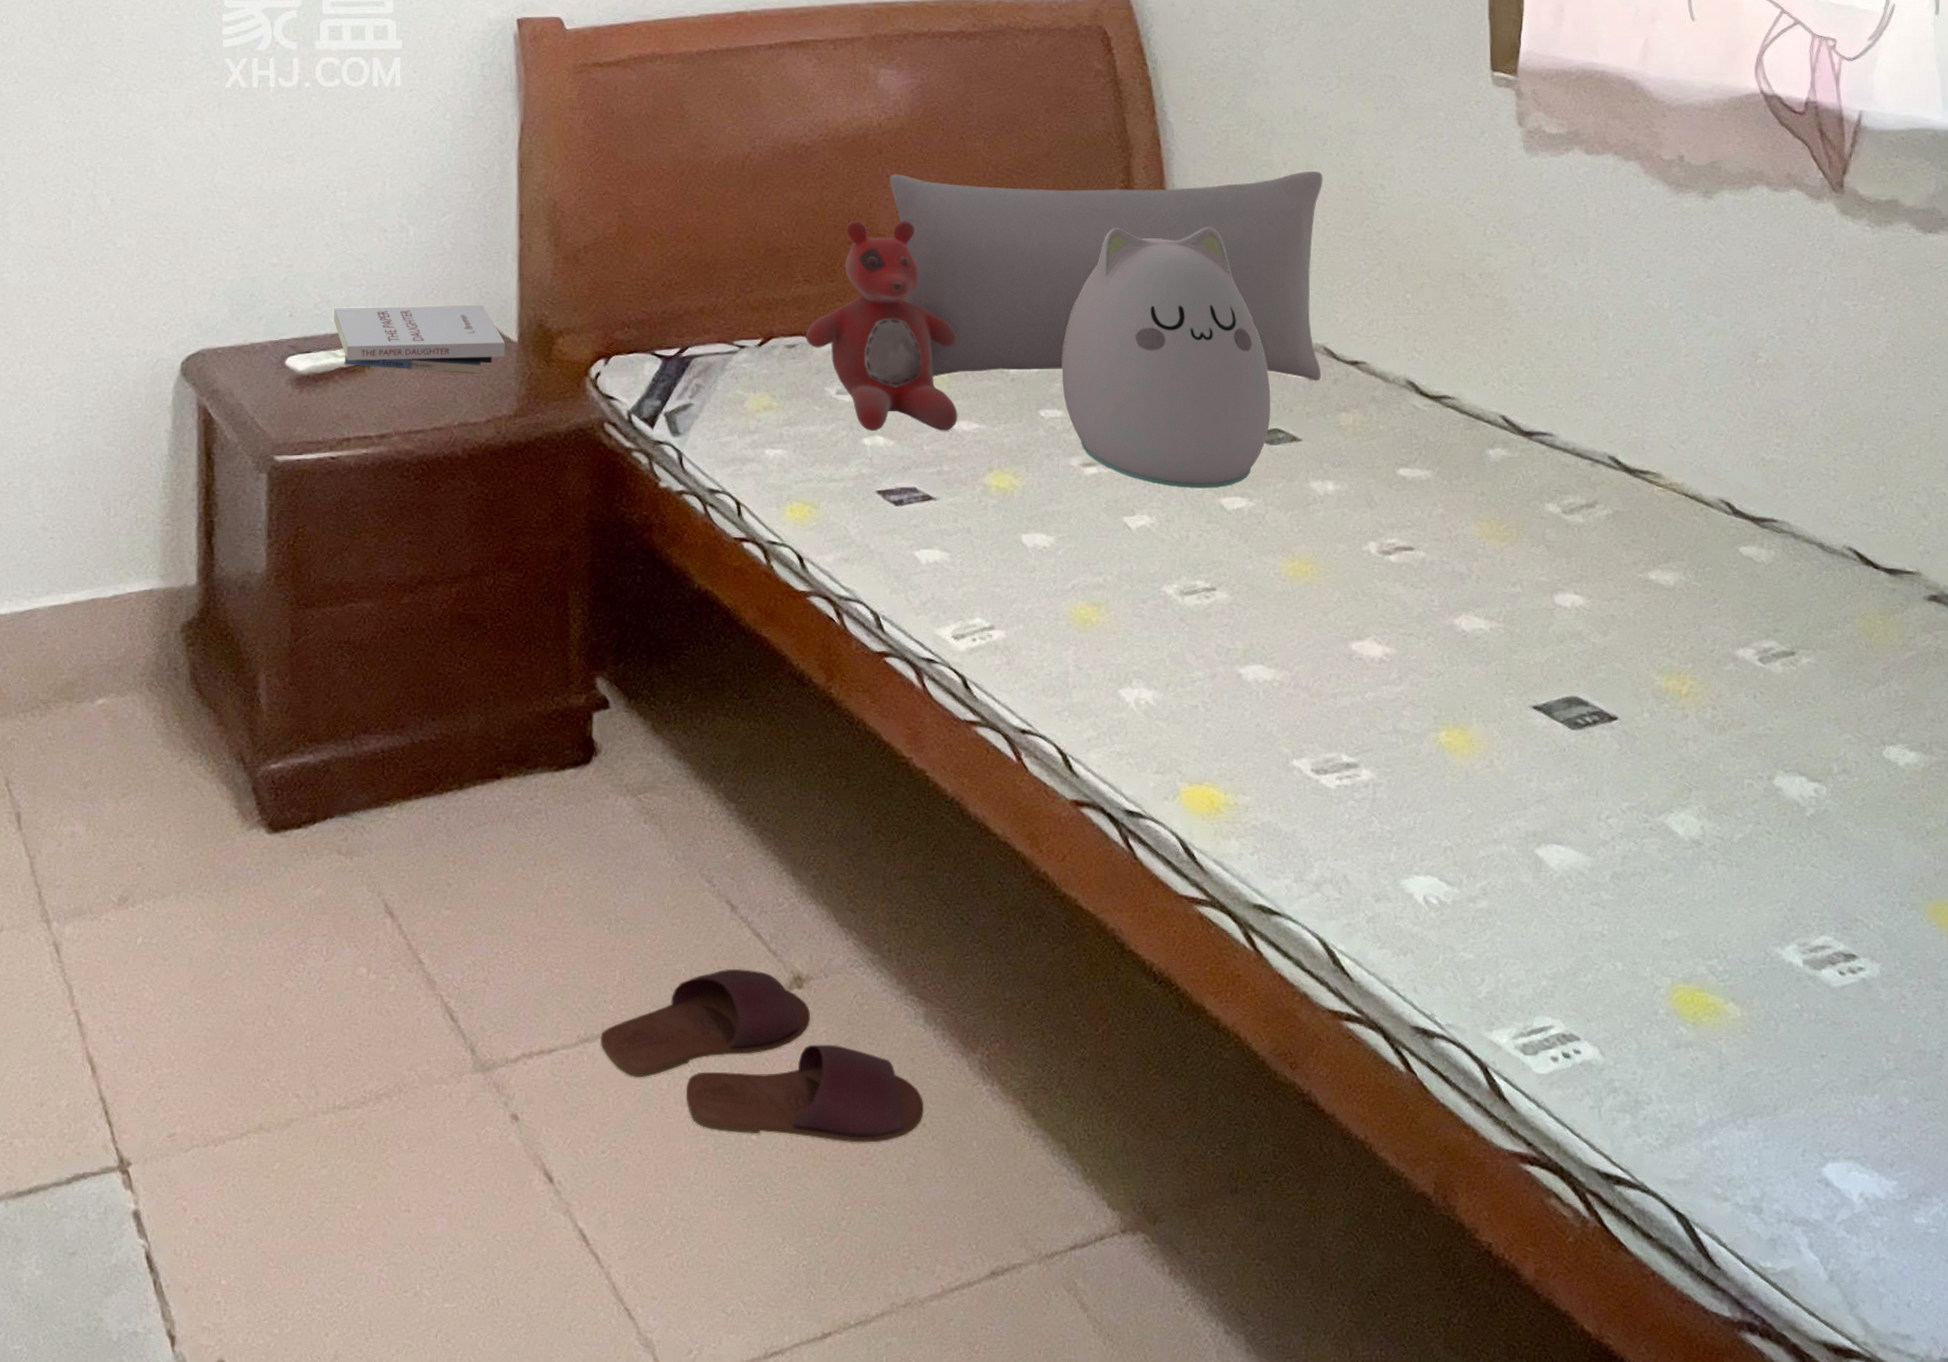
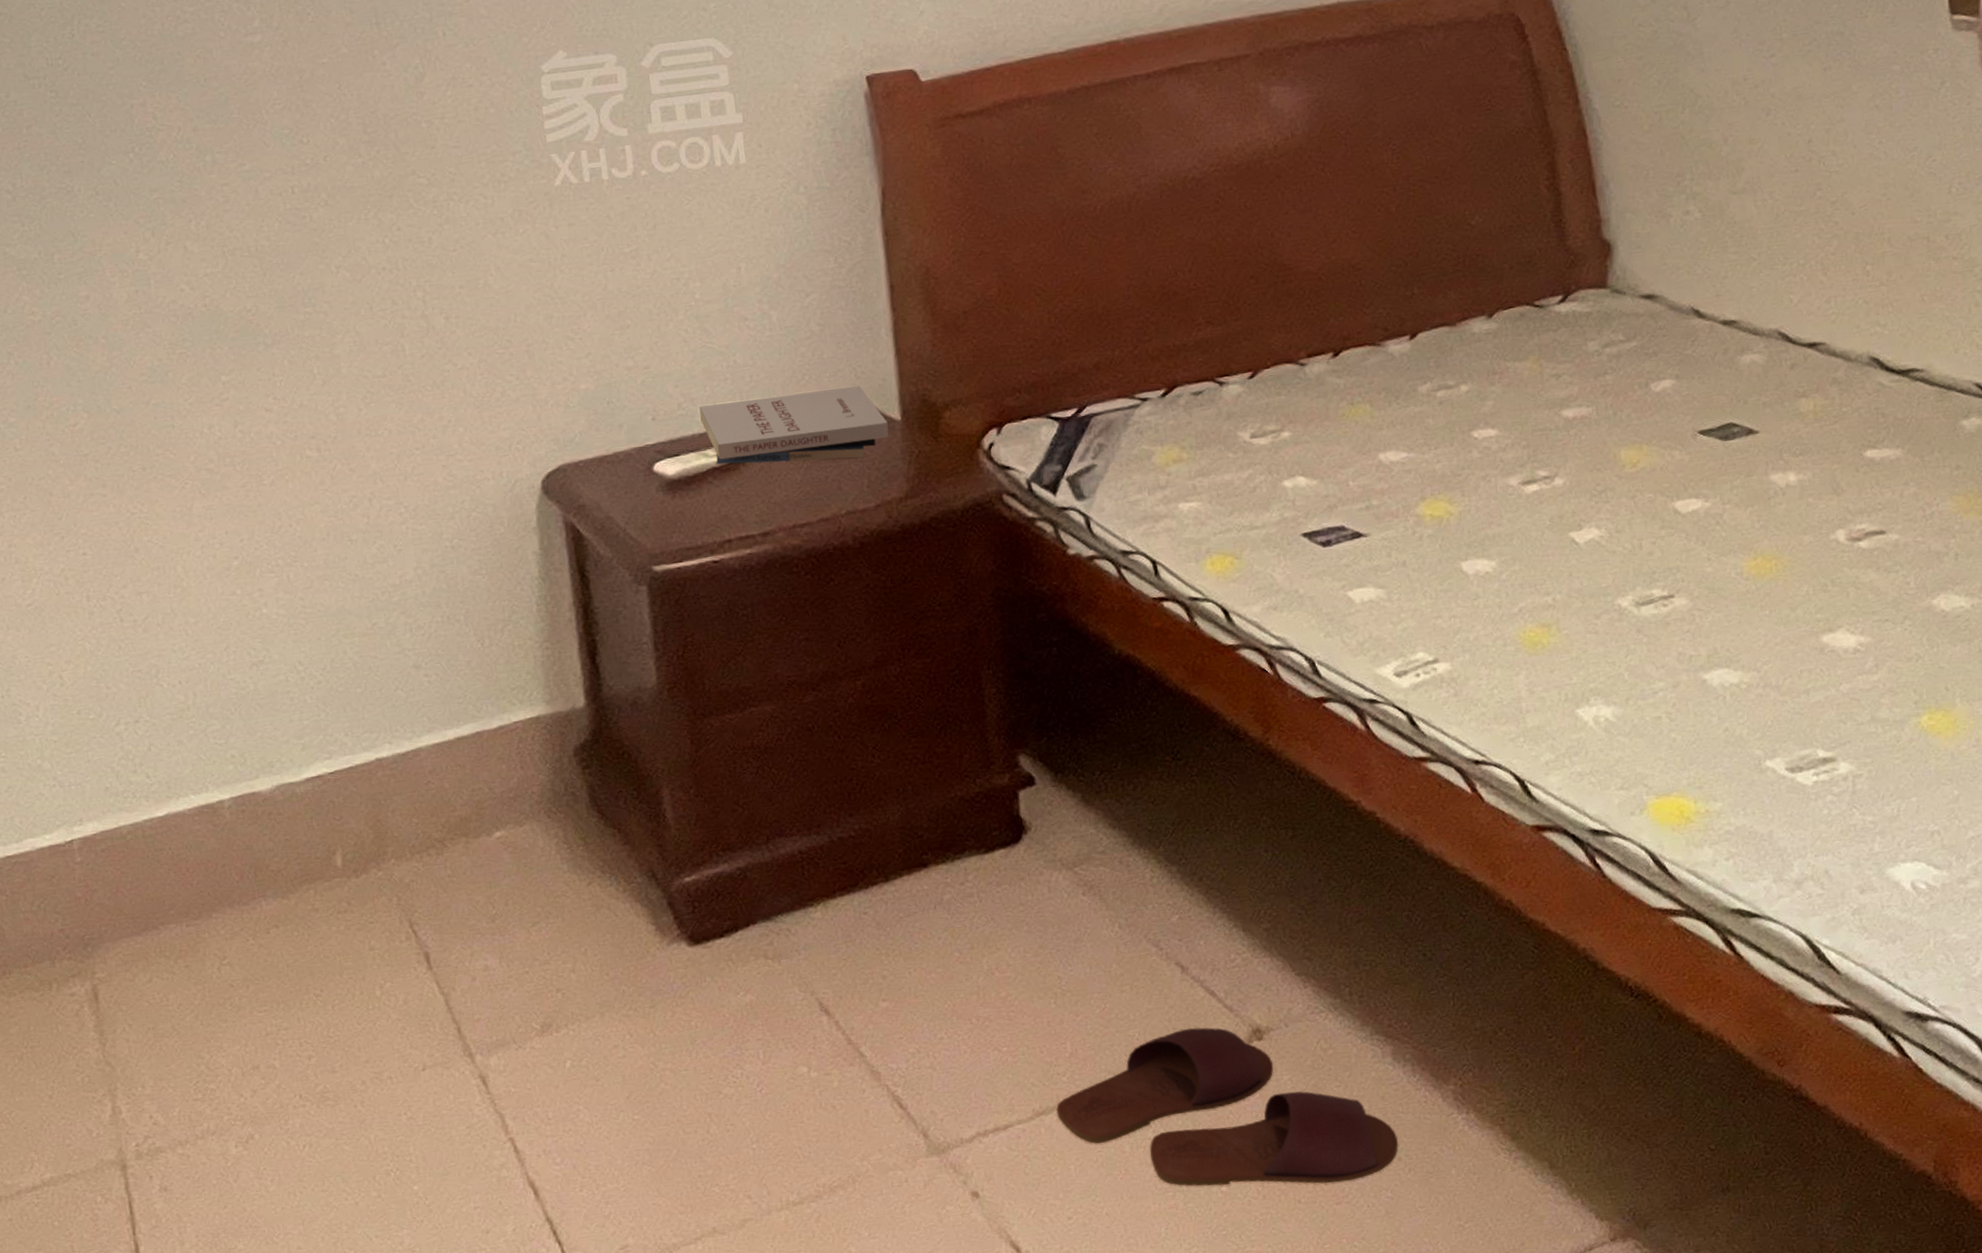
stuffed bear: present [806,221,958,431] -> none [1212,247,1384,472]
pillow: present [890,170,1323,380] -> none [1291,144,1776,409]
plush toy: present [1062,227,1271,489] -> none [1493,217,1724,496]

